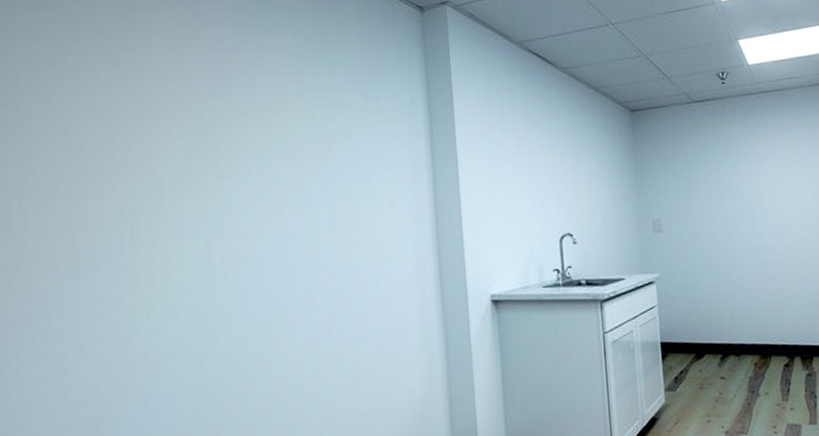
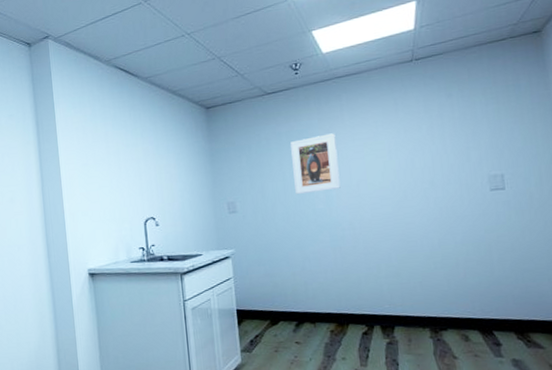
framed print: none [717,150,765,215] -> present [290,133,341,195]

